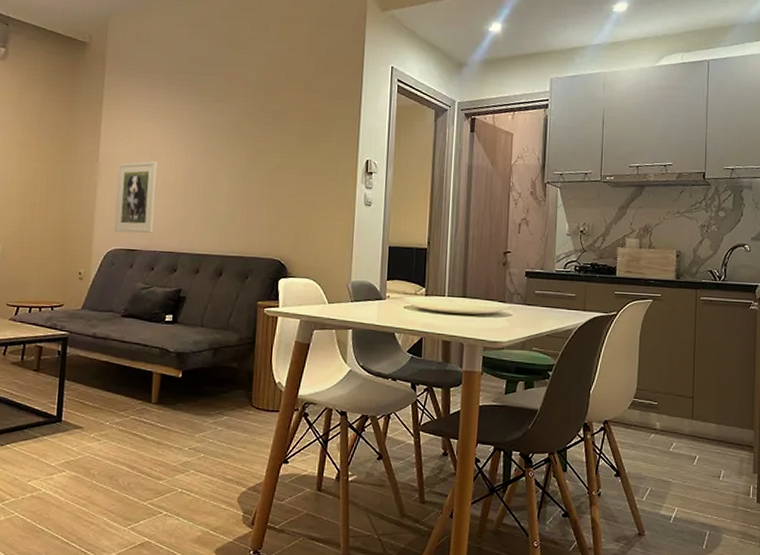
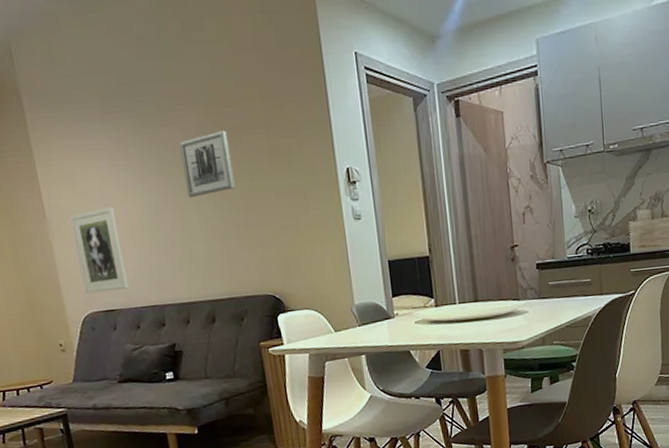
wall art: none [224,112,269,164] -> present [180,130,235,197]

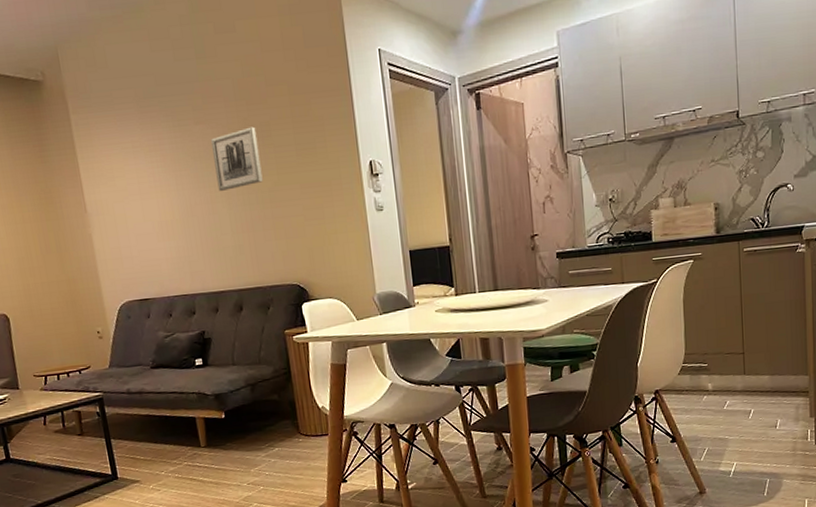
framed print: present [70,207,129,294] -> none [109,201,162,284]

